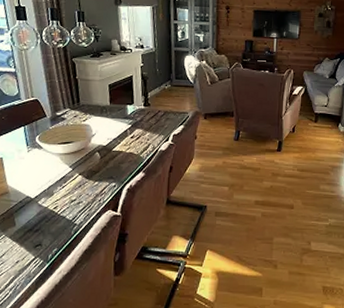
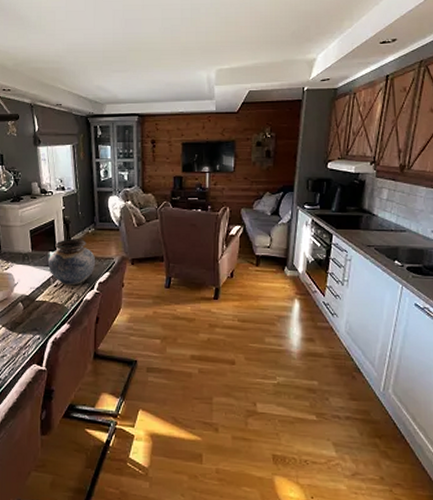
vase: none [126,94,171,137] -> present [48,239,96,286]

